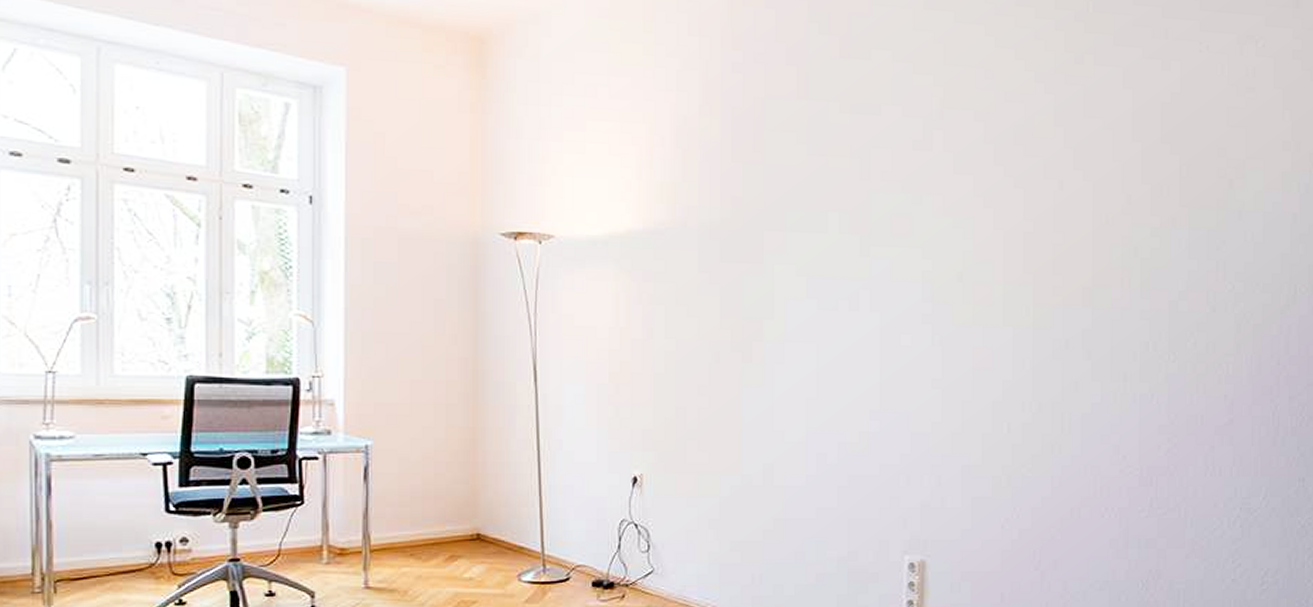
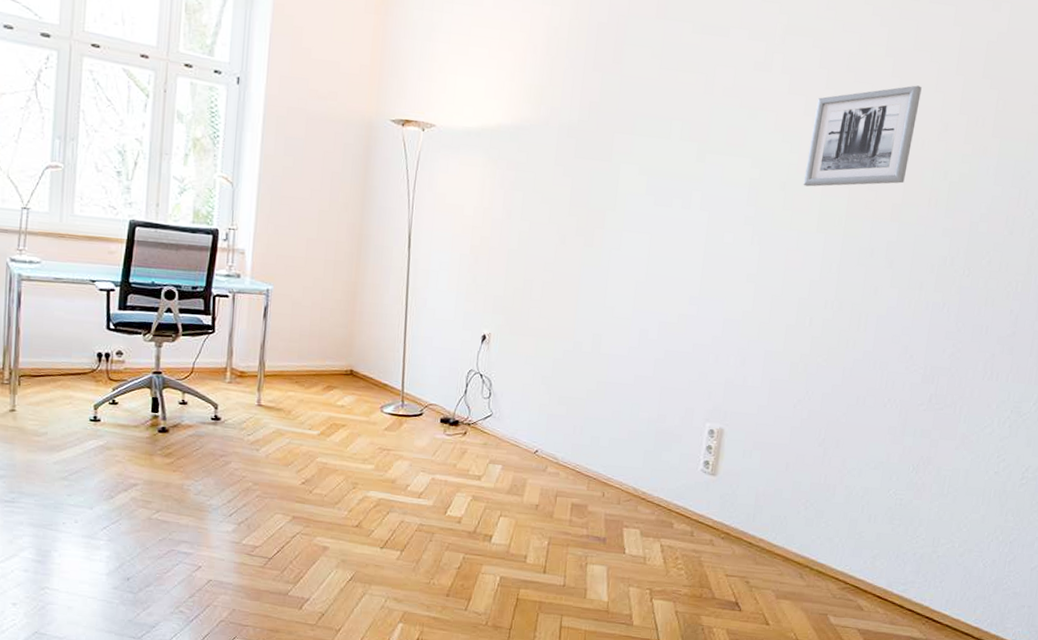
wall art: none [982,155,1098,276] -> present [803,85,922,187]

